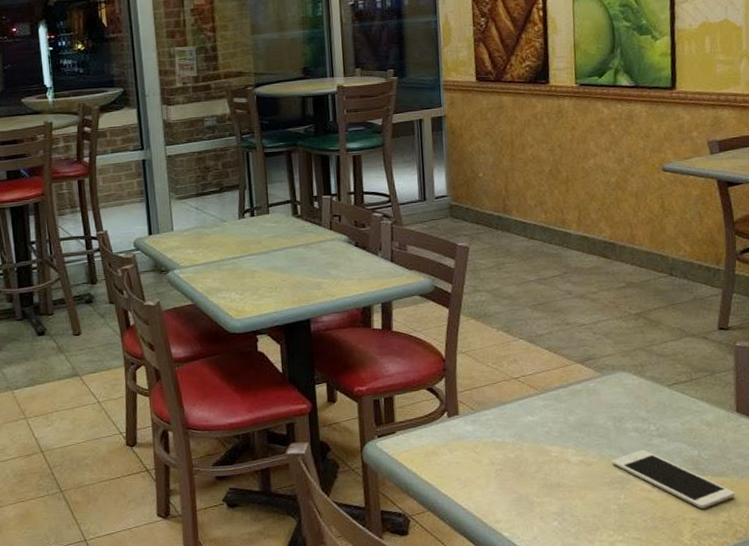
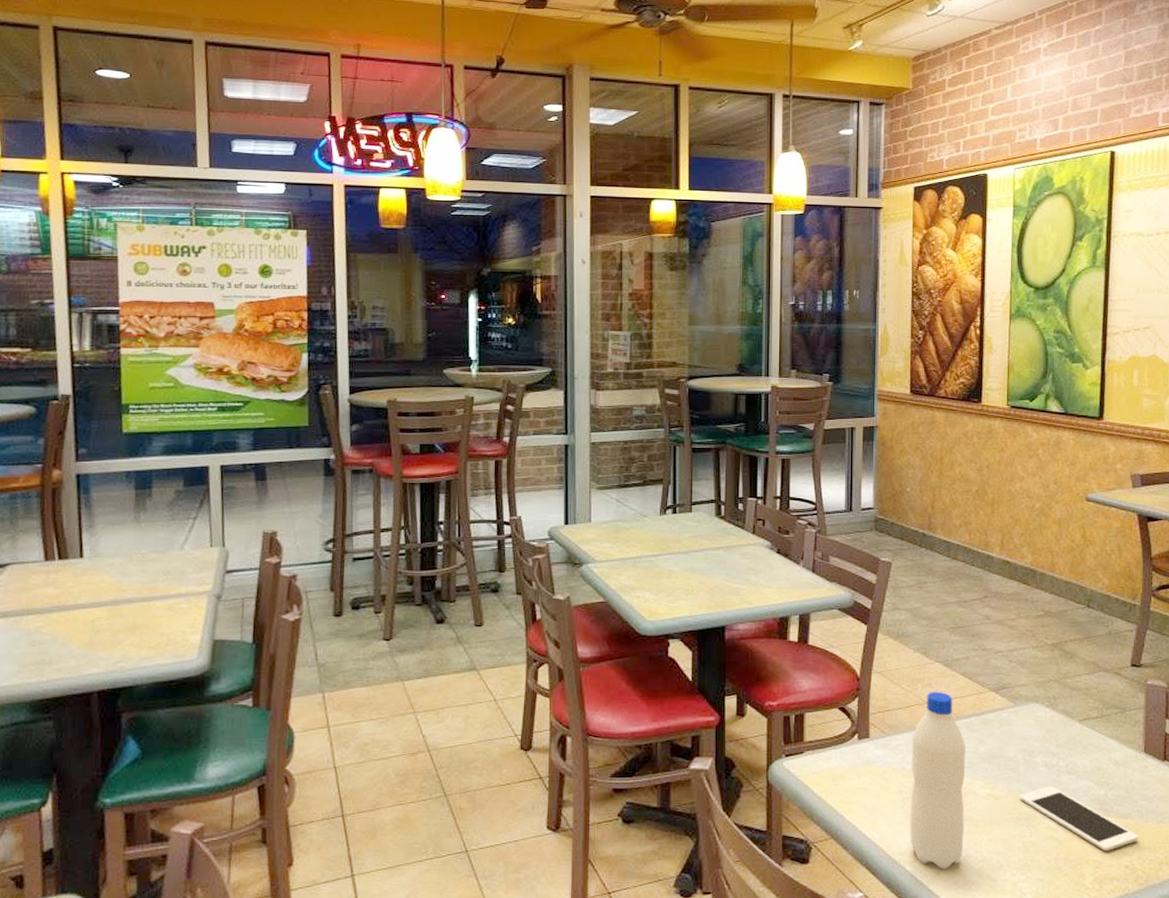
water bottle: none [500,366,559,534] -> present [910,691,966,869]

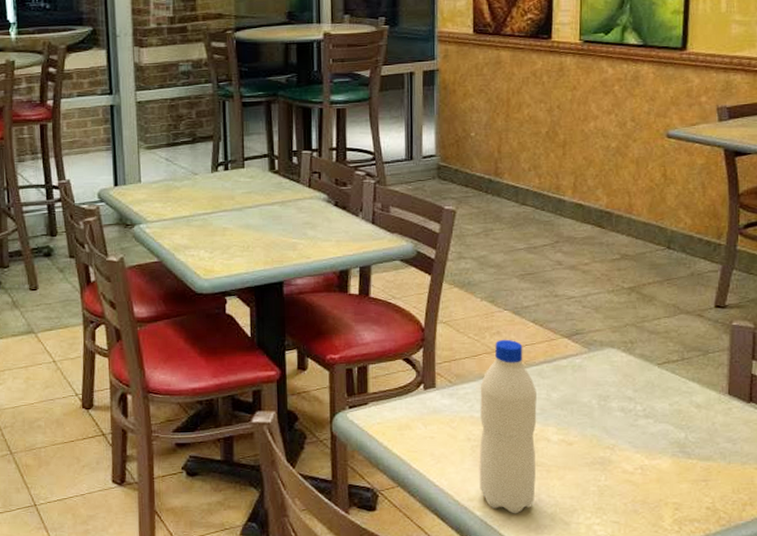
cell phone: present [1020,786,1138,851] -> none [594,430,720,493]

